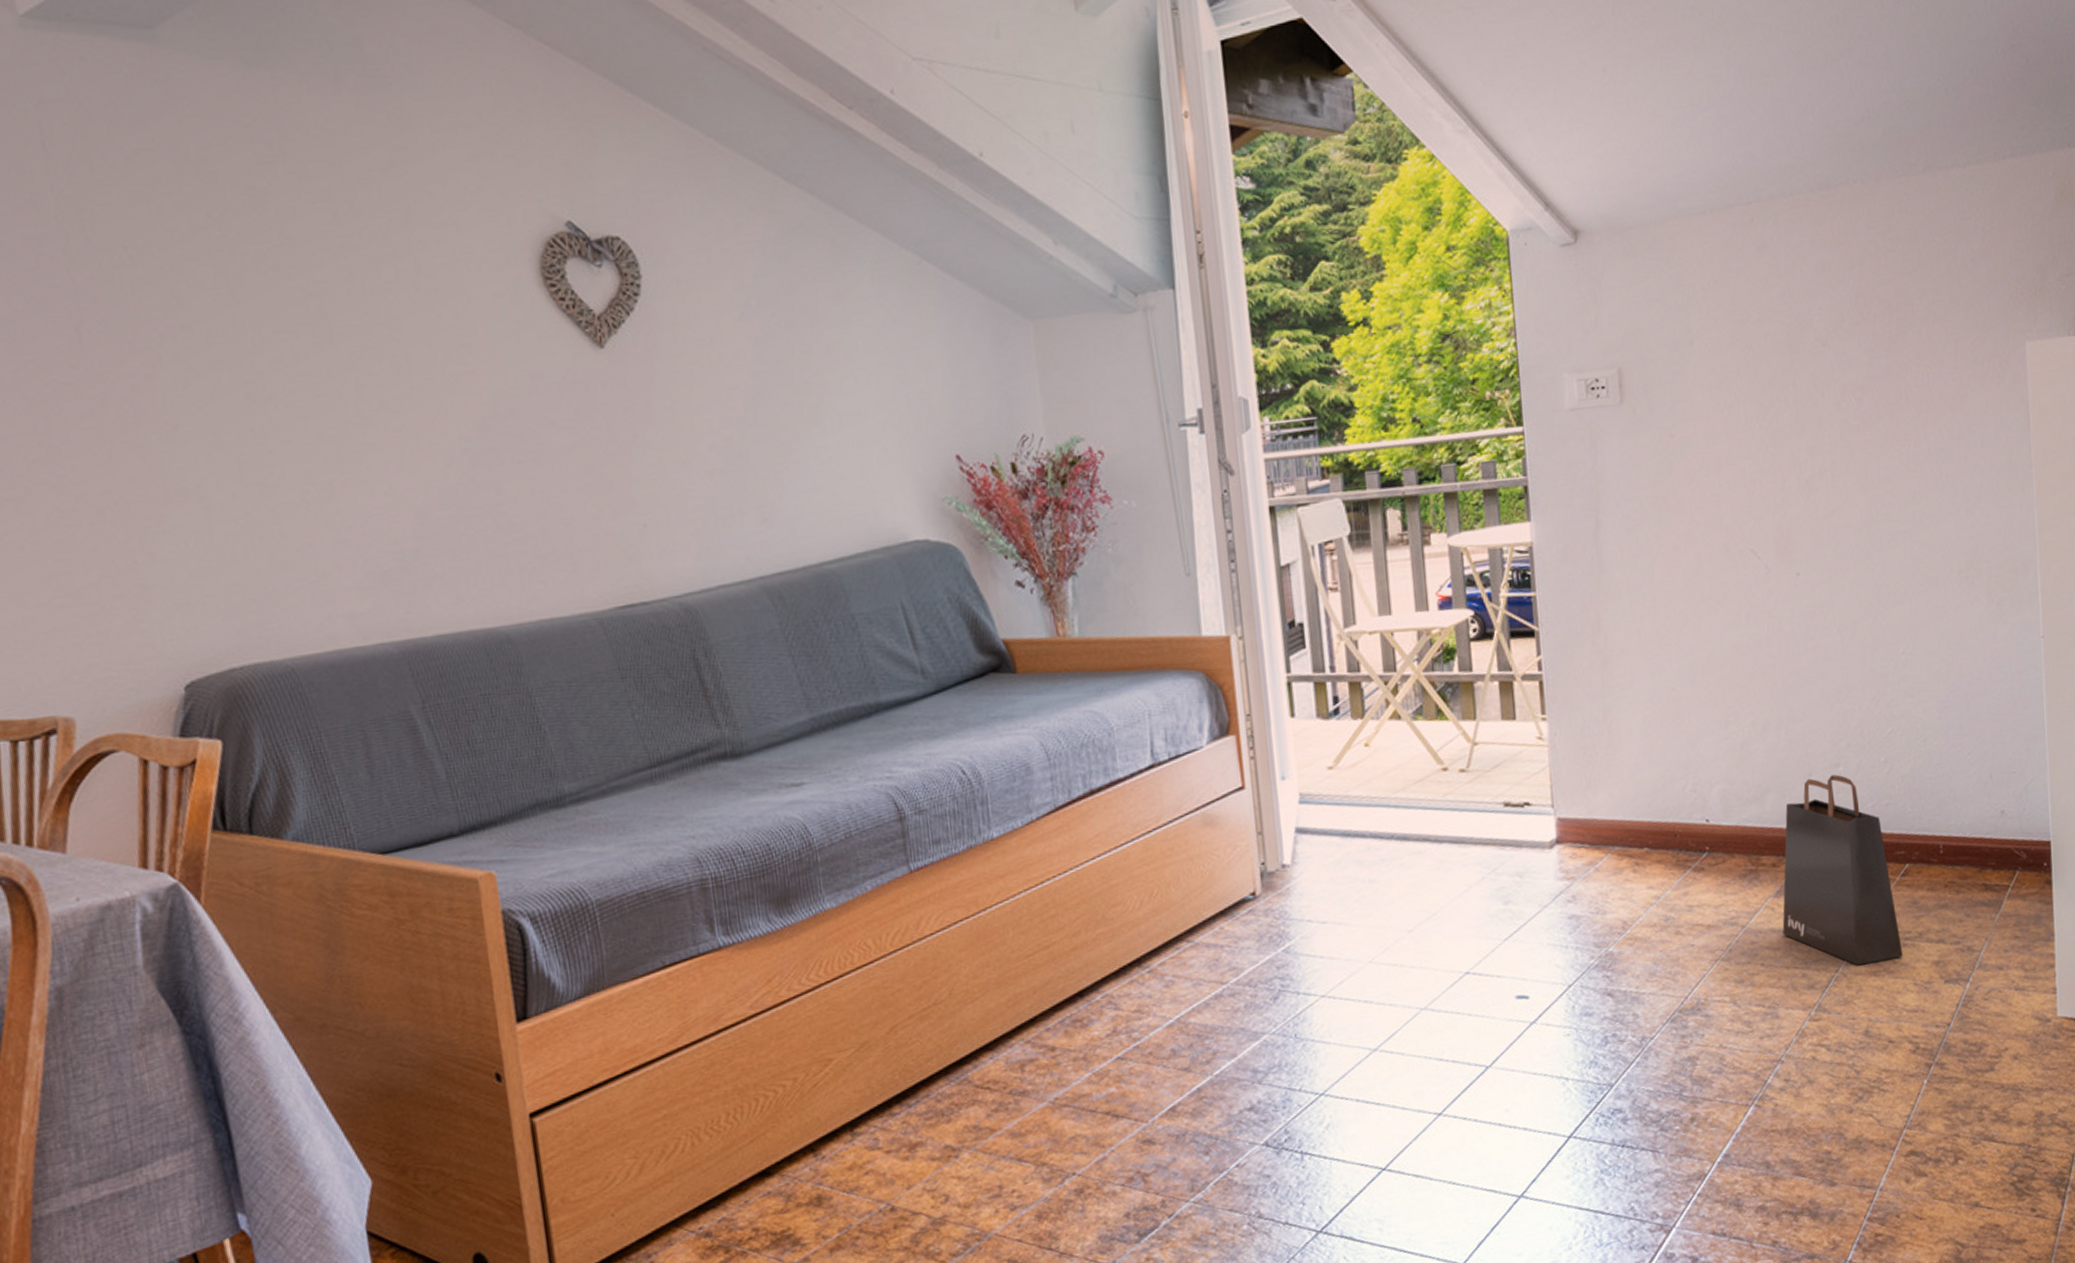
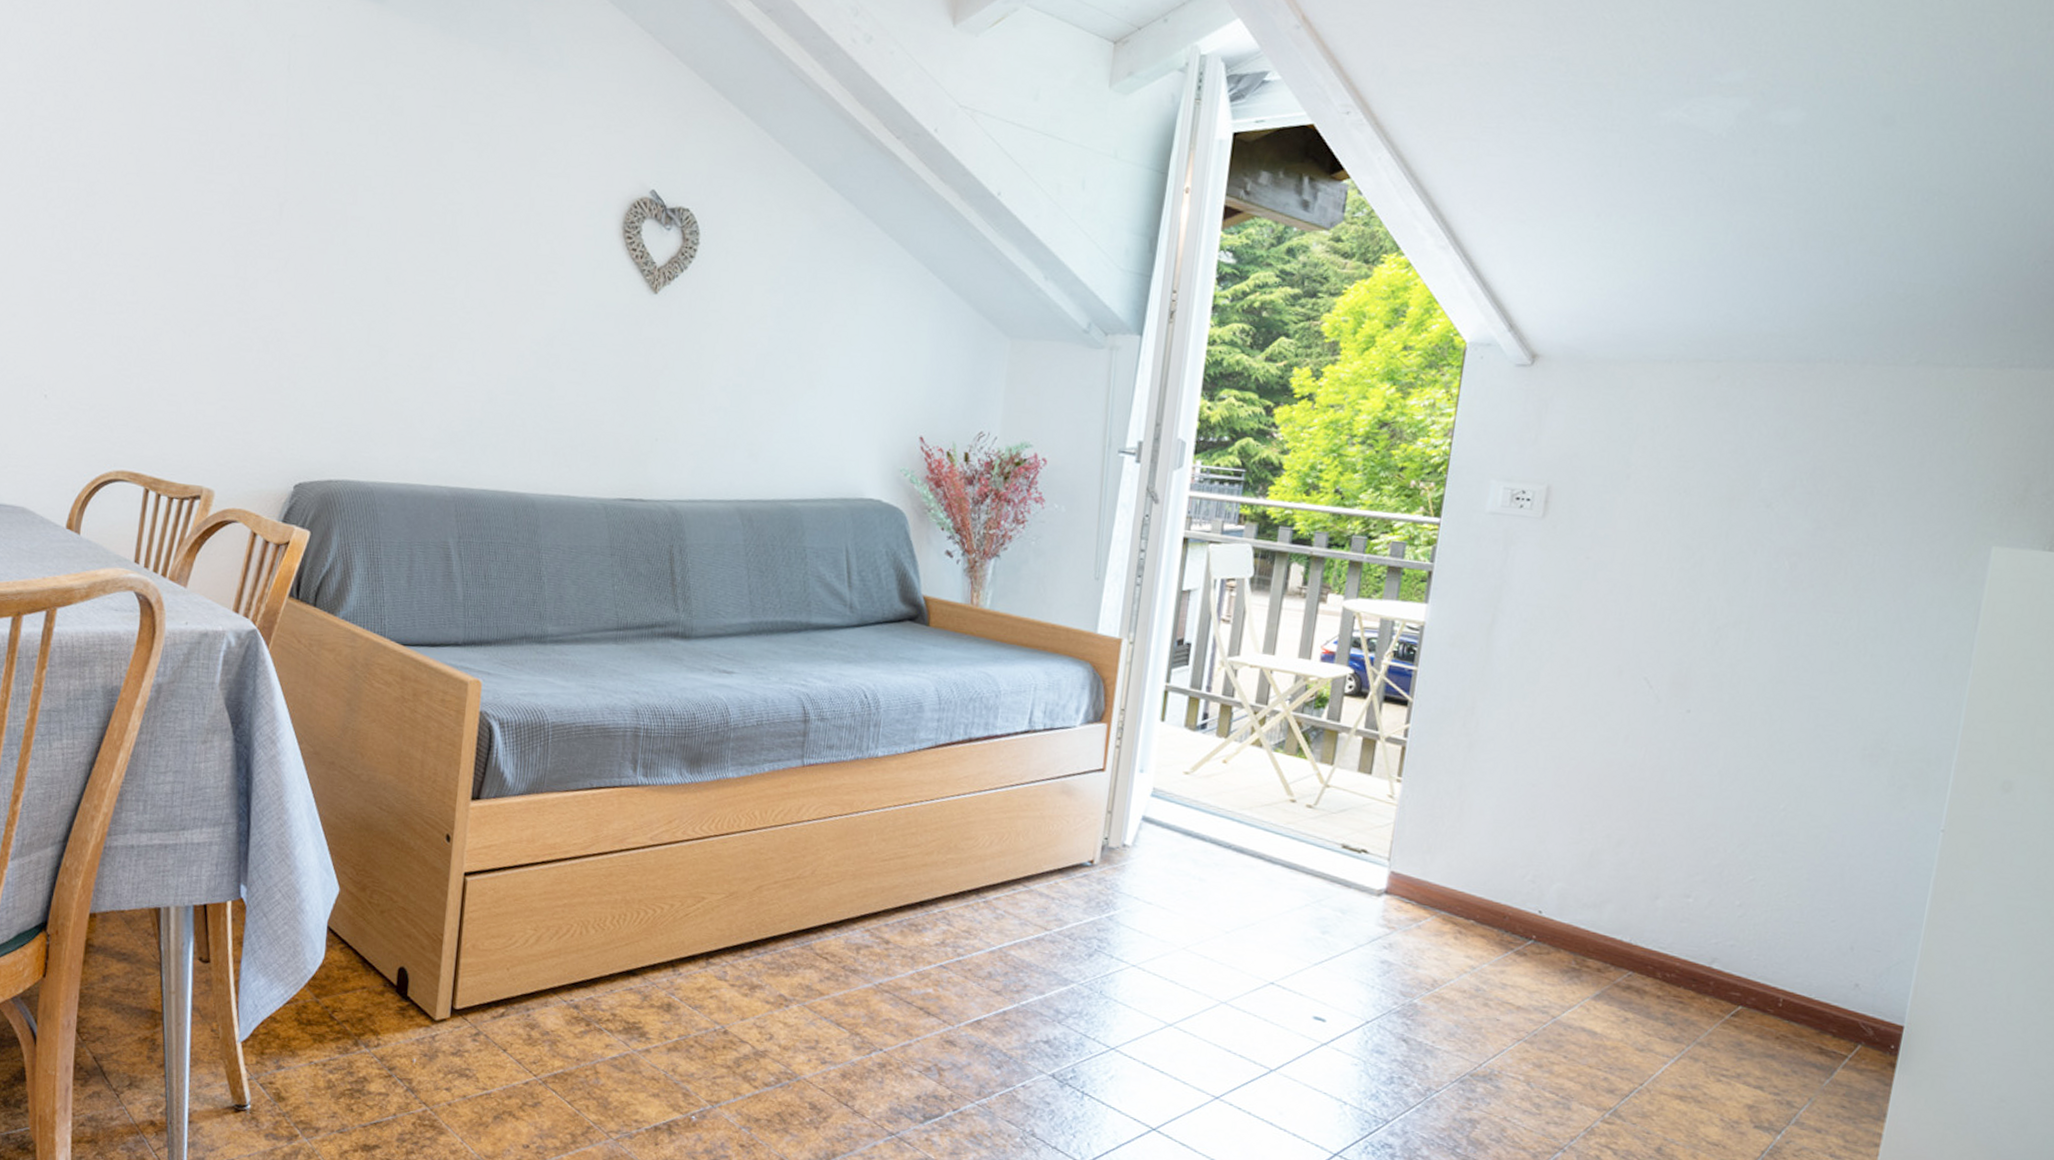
shopping bag: present [1782,774,1903,966] -> none [1593,900,1721,1091]

